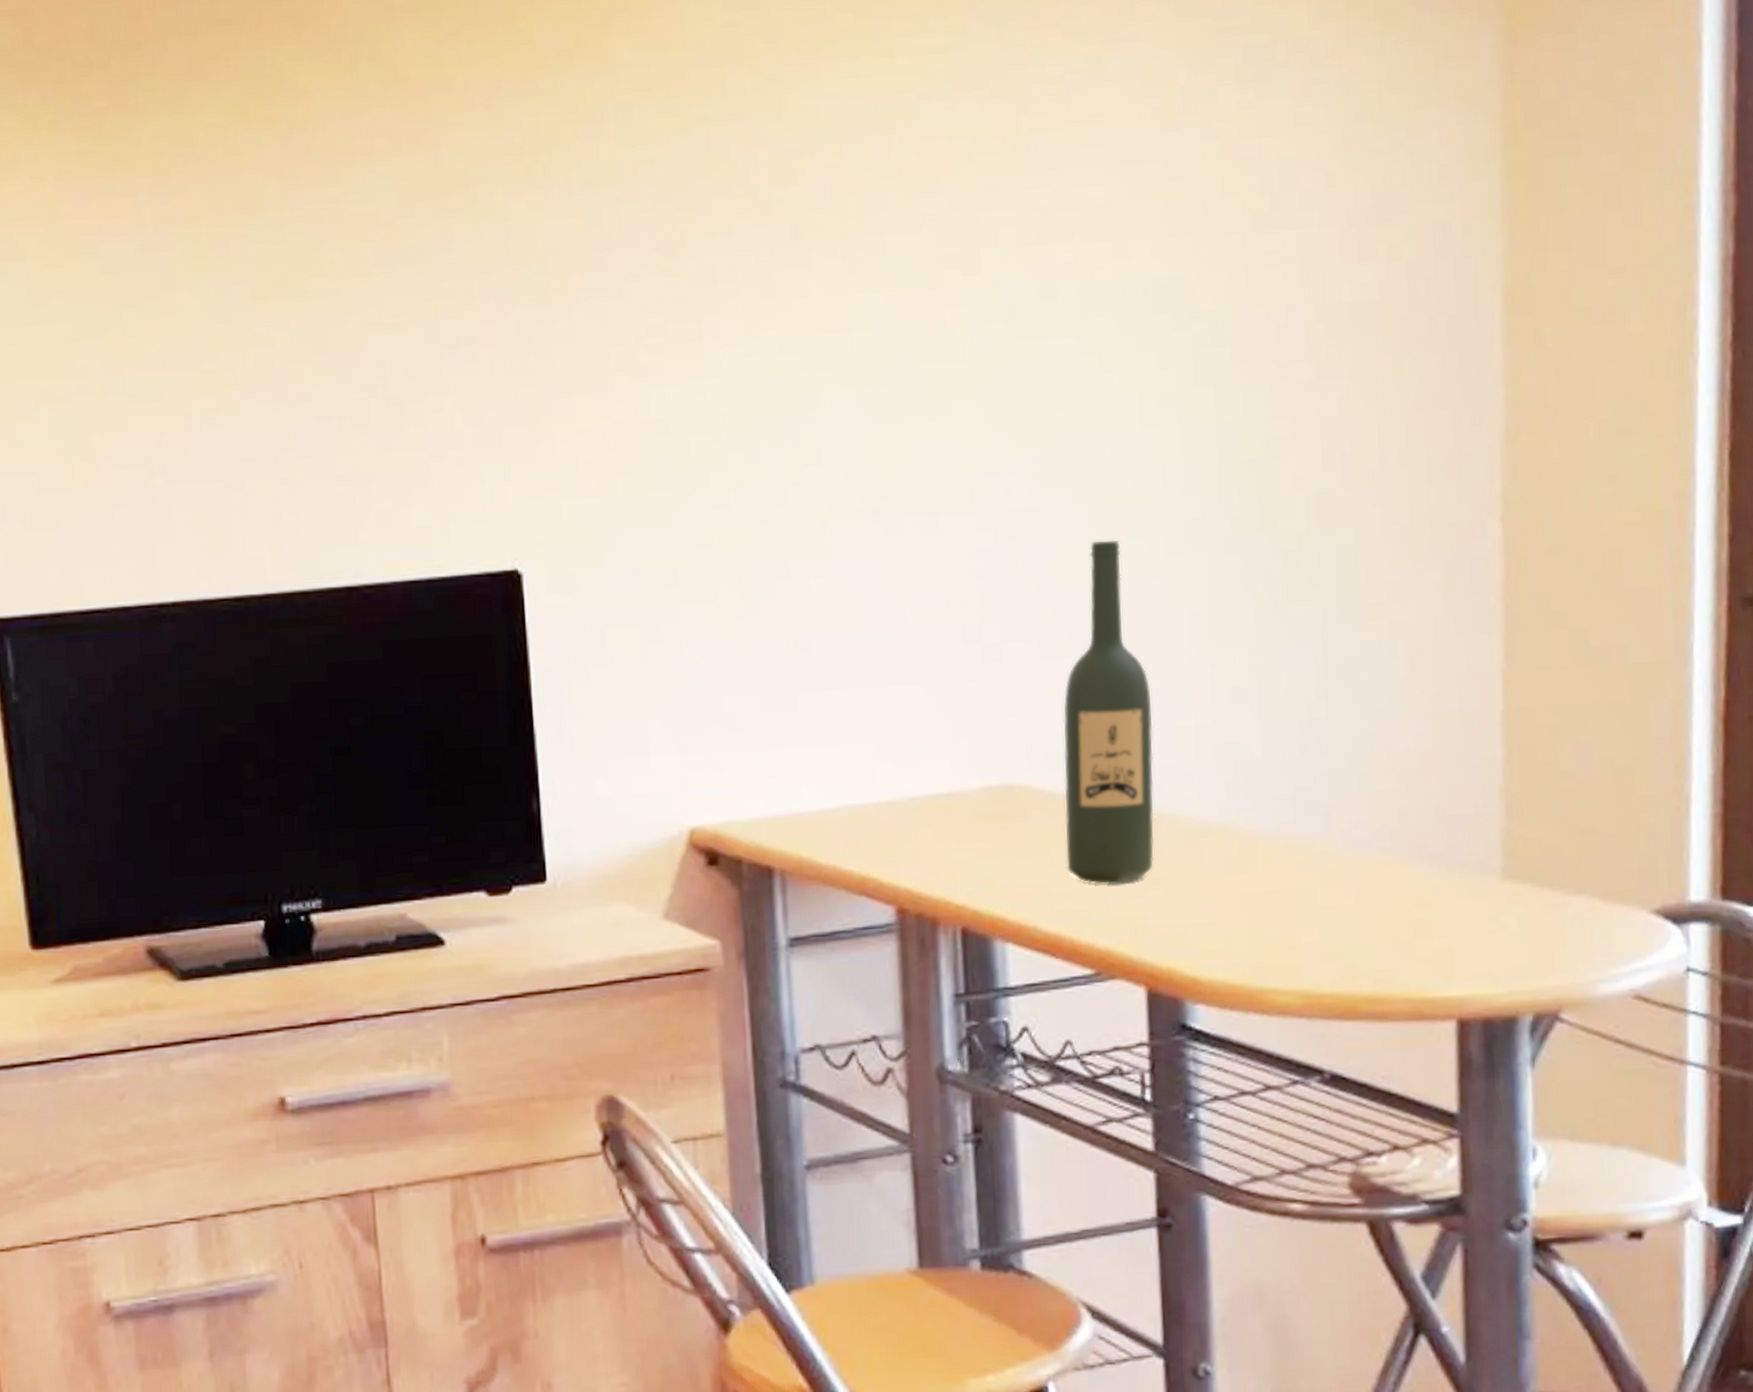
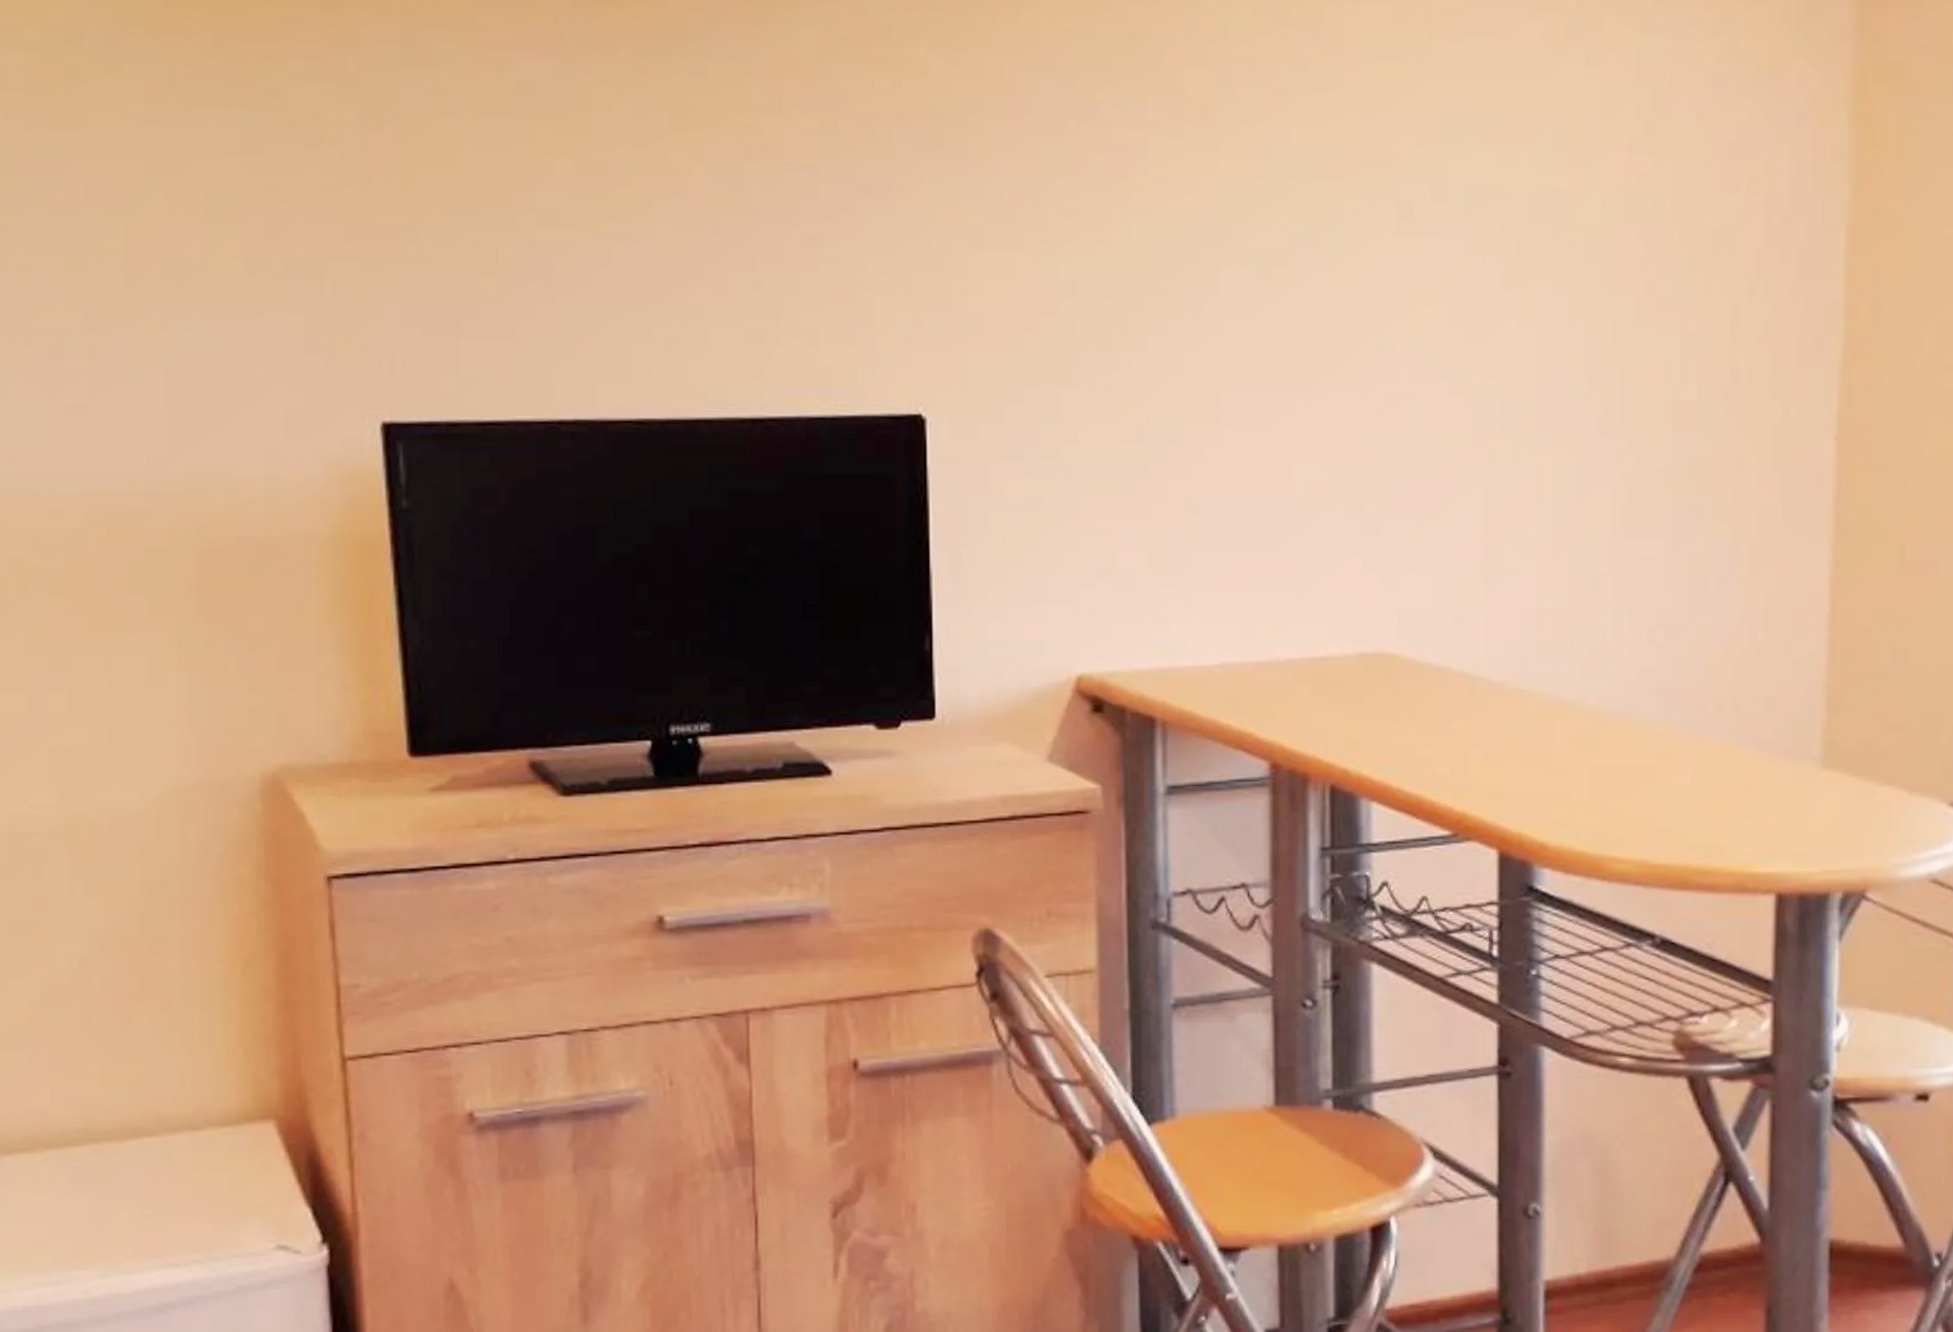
wine bottle: present [1063,540,1154,884] -> none [1431,429,1516,751]

